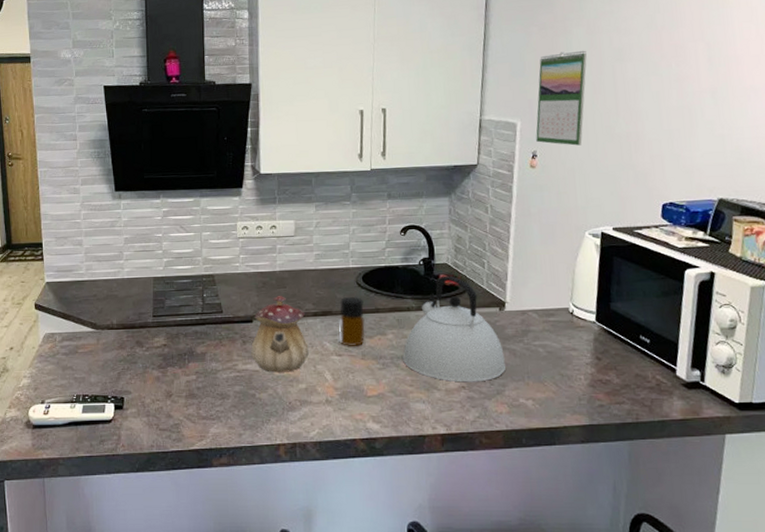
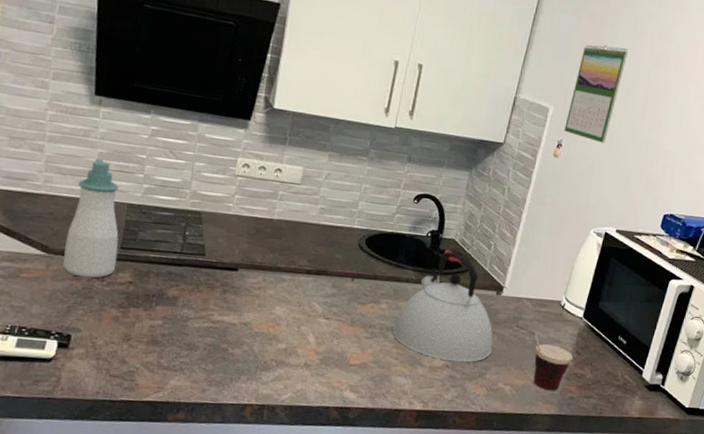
soap bottle: none [109,243,152,346] -> present [63,158,119,278]
teapot: present [250,295,309,373] -> none [229,245,298,330]
bottle: present [339,296,365,346] -> none [330,258,363,312]
cup: none [525,337,593,401] -> present [515,324,572,391]

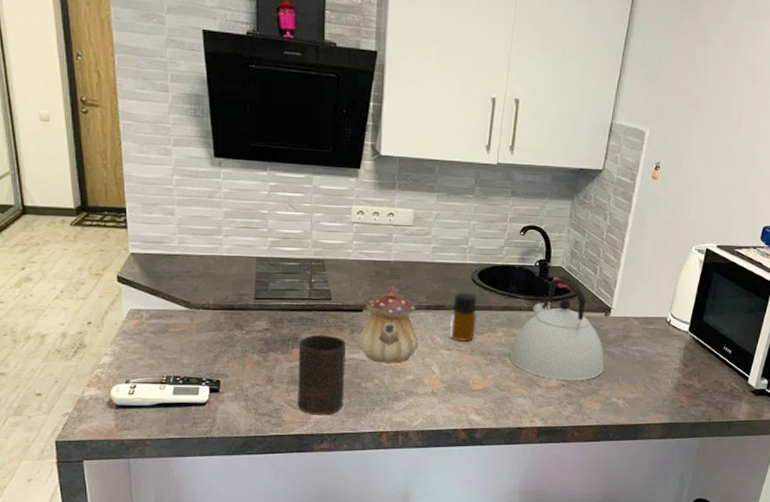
soap bottle: present [63,158,119,278] -> none [205,217,253,328]
cup: none [155,292,216,382] -> present [298,334,346,415]
teapot: none [229,245,298,330] -> present [358,285,419,363]
bottle: none [330,258,363,312] -> present [450,292,477,342]
cup: present [515,324,572,391] -> none [624,342,680,402]
calendar: present [564,44,628,143] -> none [661,62,721,162]

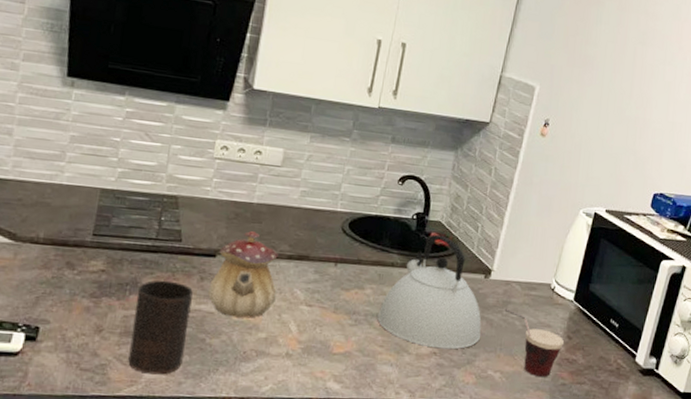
bottle: present [450,292,477,342] -> none [313,243,346,298]
cup: none [624,342,680,402] -> present [504,308,564,378]

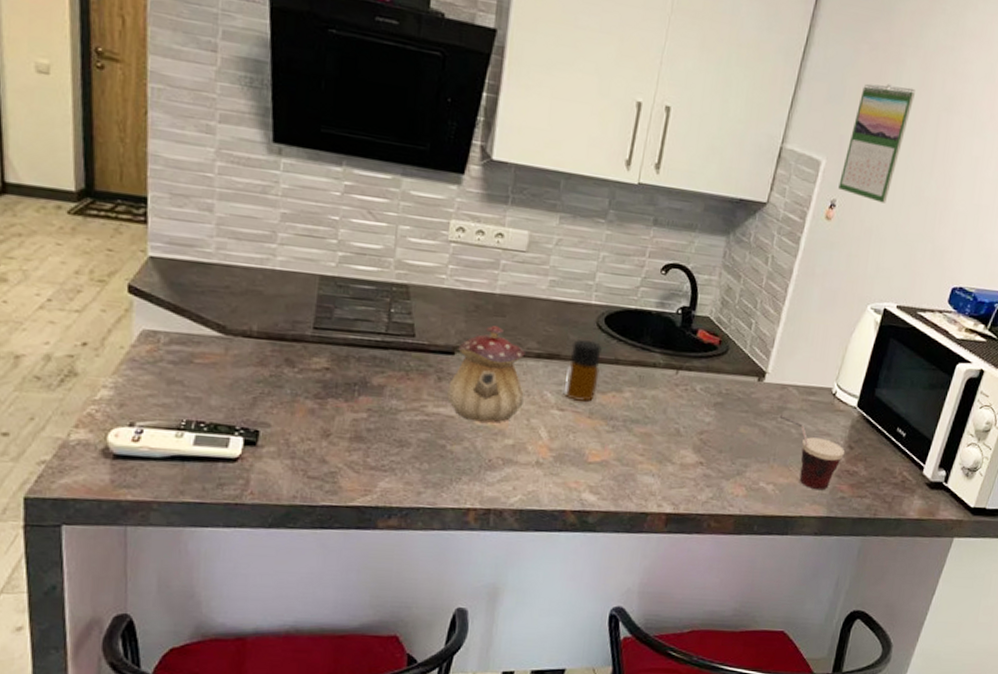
cup: present [128,280,193,375] -> none [360,379,430,484]
bottle: none [313,243,346,298] -> present [565,340,602,402]
kettle: present [377,234,482,350] -> none [637,331,754,459]
calendar: none [551,22,614,122] -> present [838,83,915,203]

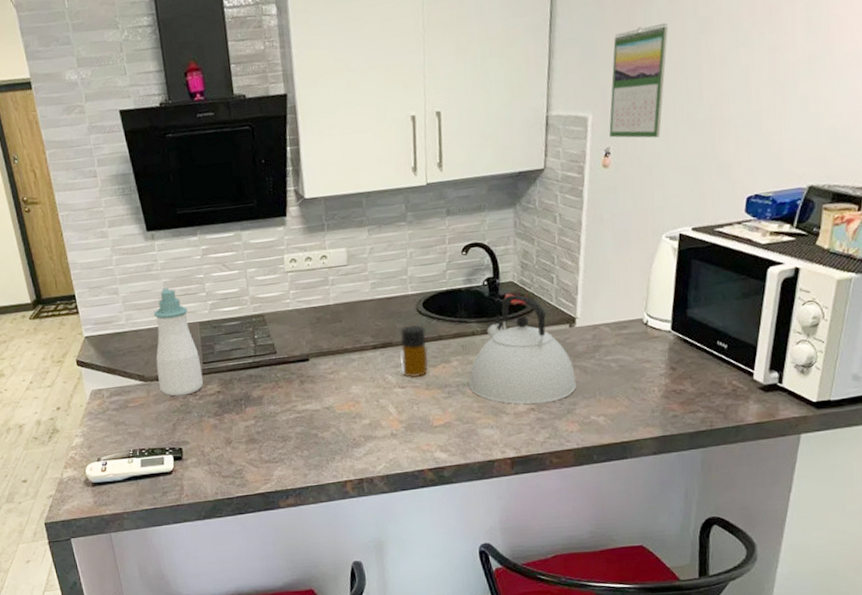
soap bottle: none [245,220,311,364] -> present [154,287,204,396]
teapot: present [446,324,525,423] -> none [309,330,371,411]
kettle: none [637,331,754,459] -> present [469,294,576,405]
cup: present [779,414,844,491] -> none [597,352,668,414]

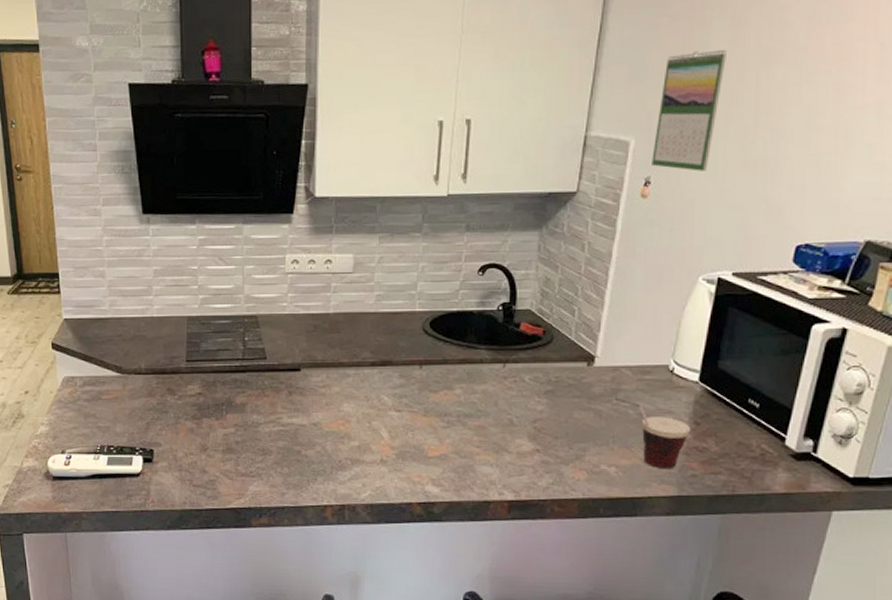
soap bottle: present [154,287,204,396] -> none [136,276,185,393]
bottle: present [400,324,429,377] -> none [400,344,430,401]
kettle: present [469,294,576,405] -> none [471,324,588,445]
cup: none [597,352,668,414] -> present [614,396,690,470]

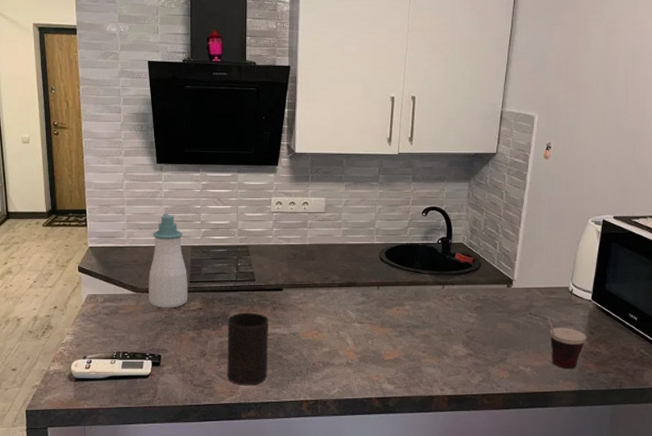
soap bottle: none [136,276,185,393] -> present [149,213,188,308]
cup: none [233,398,284,487] -> present [227,312,268,386]
calendar: present [652,49,726,171] -> none [551,50,603,140]

